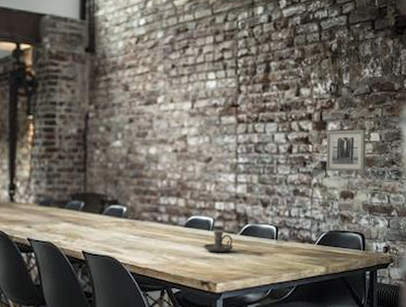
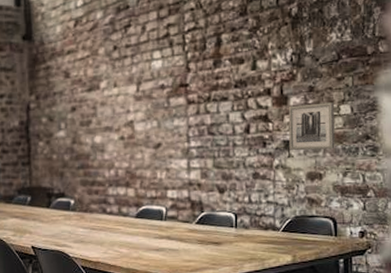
candle holder: present [204,231,233,253] -> none [157,221,189,244]

